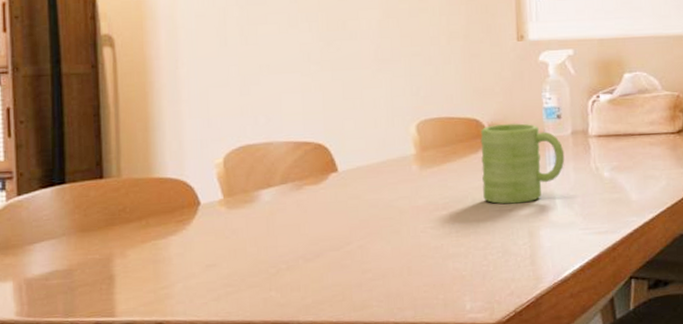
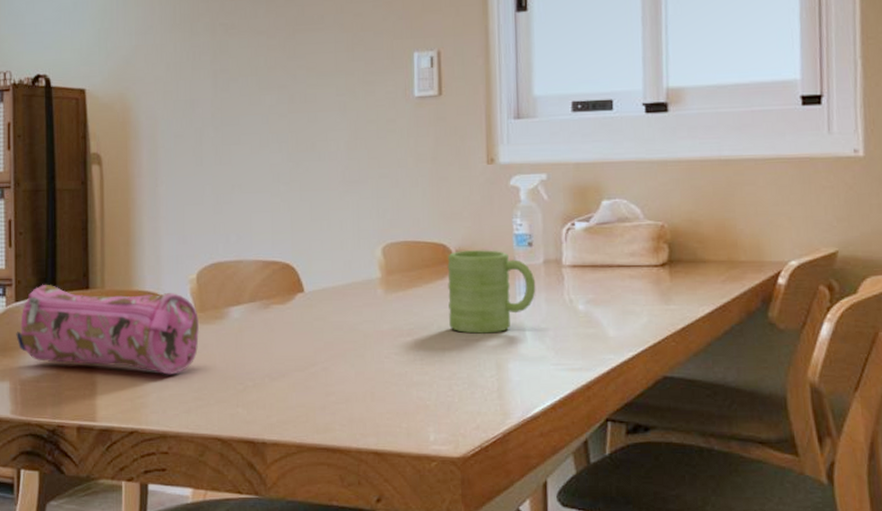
pencil case: none [19,175,227,263] -> present [16,284,199,375]

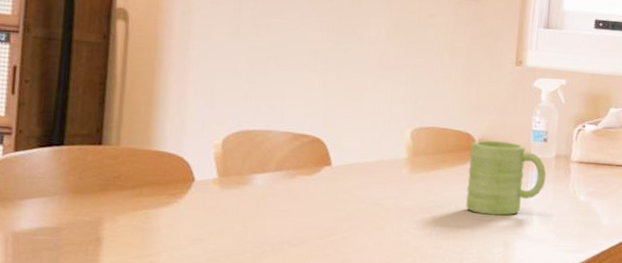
pencil case: present [16,284,199,375] -> none [12,135,220,236]

